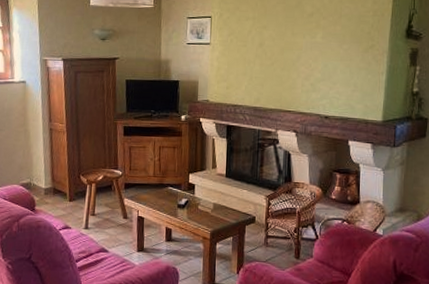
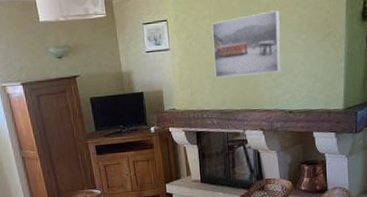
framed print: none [252,19,323,77] -> present [212,10,281,78]

